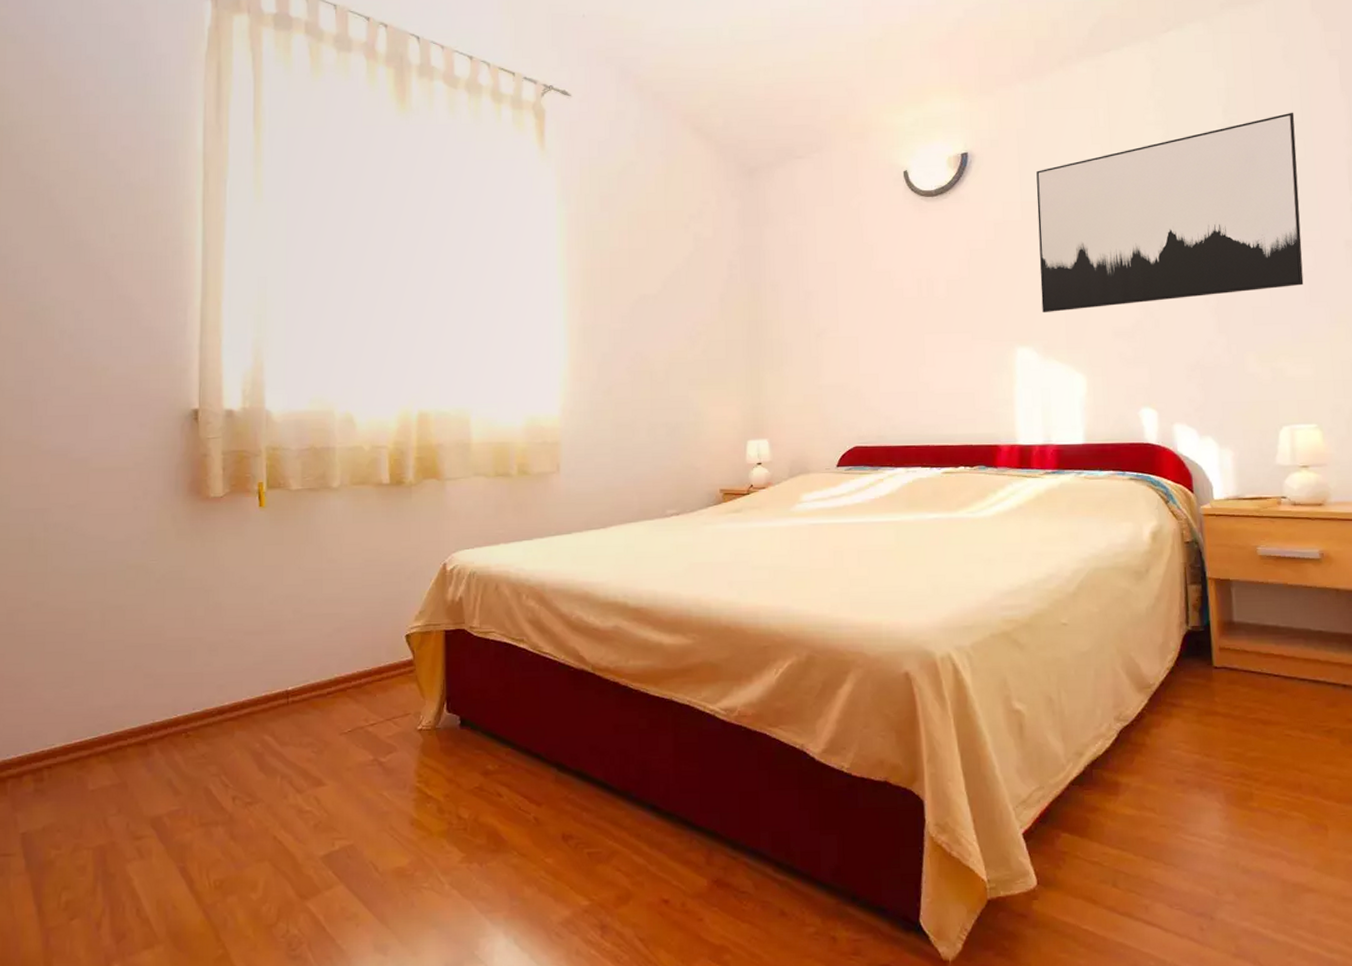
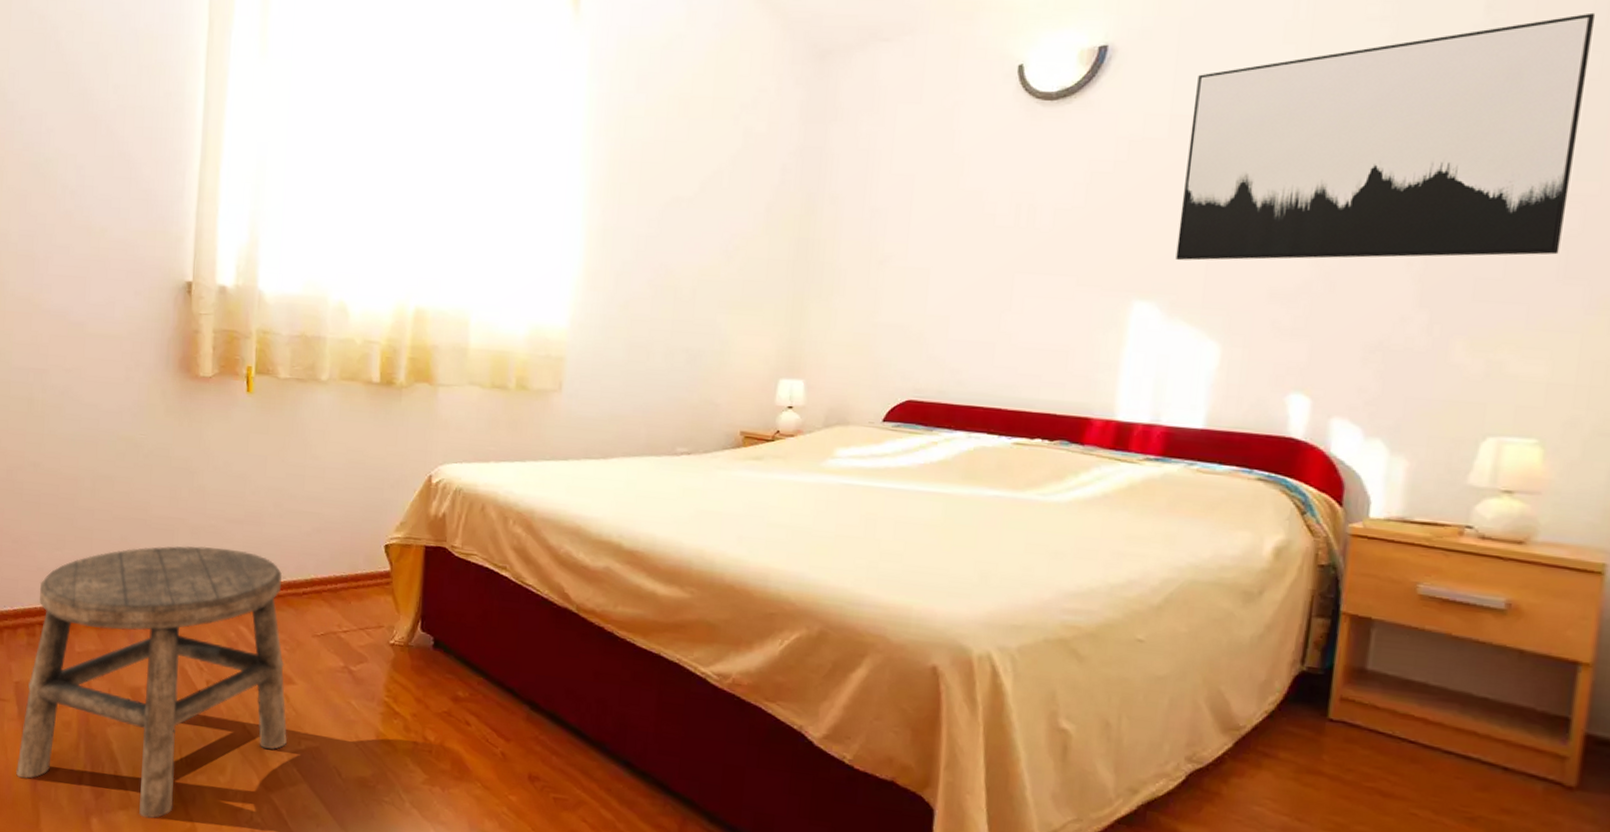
stool: none [25,660,321,953] -> present [16,546,288,819]

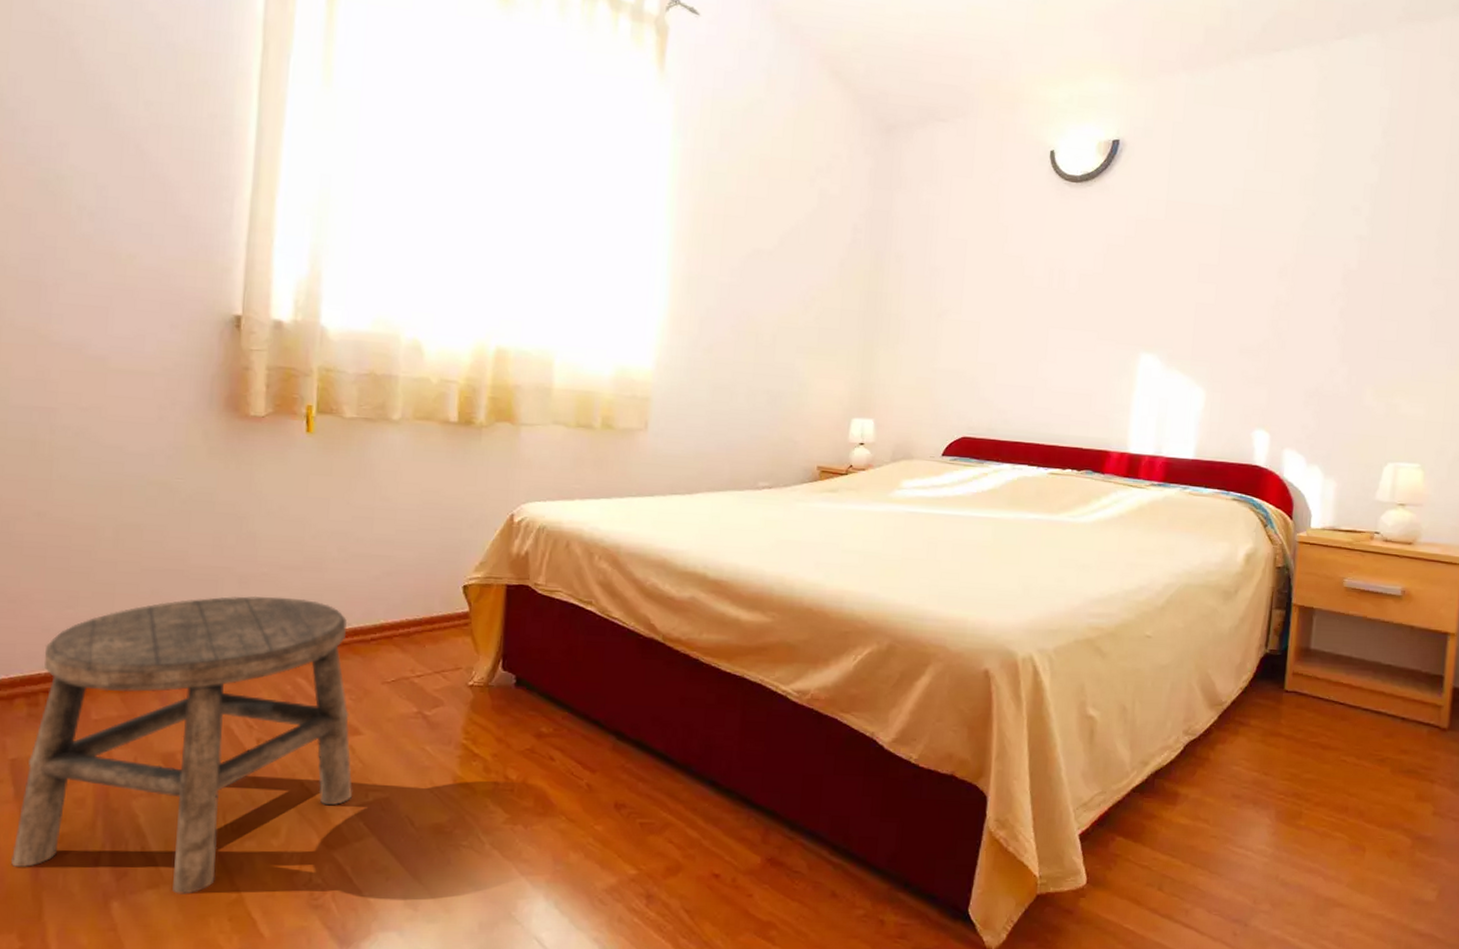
wall art: present [1176,12,1596,261] -> none [1172,143,1452,324]

